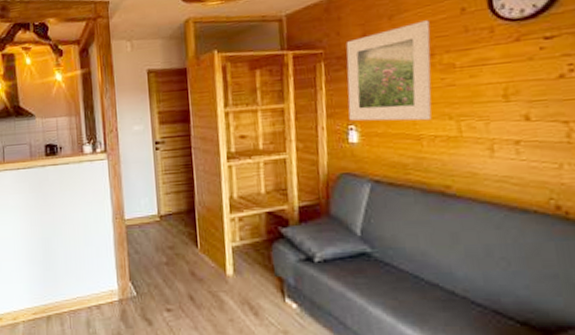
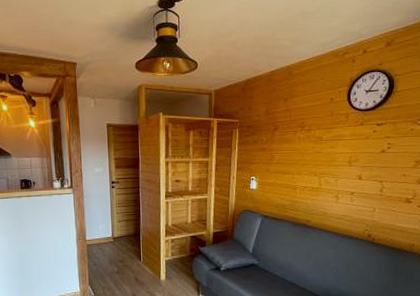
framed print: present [346,20,432,121] -> none [252,105,310,176]

